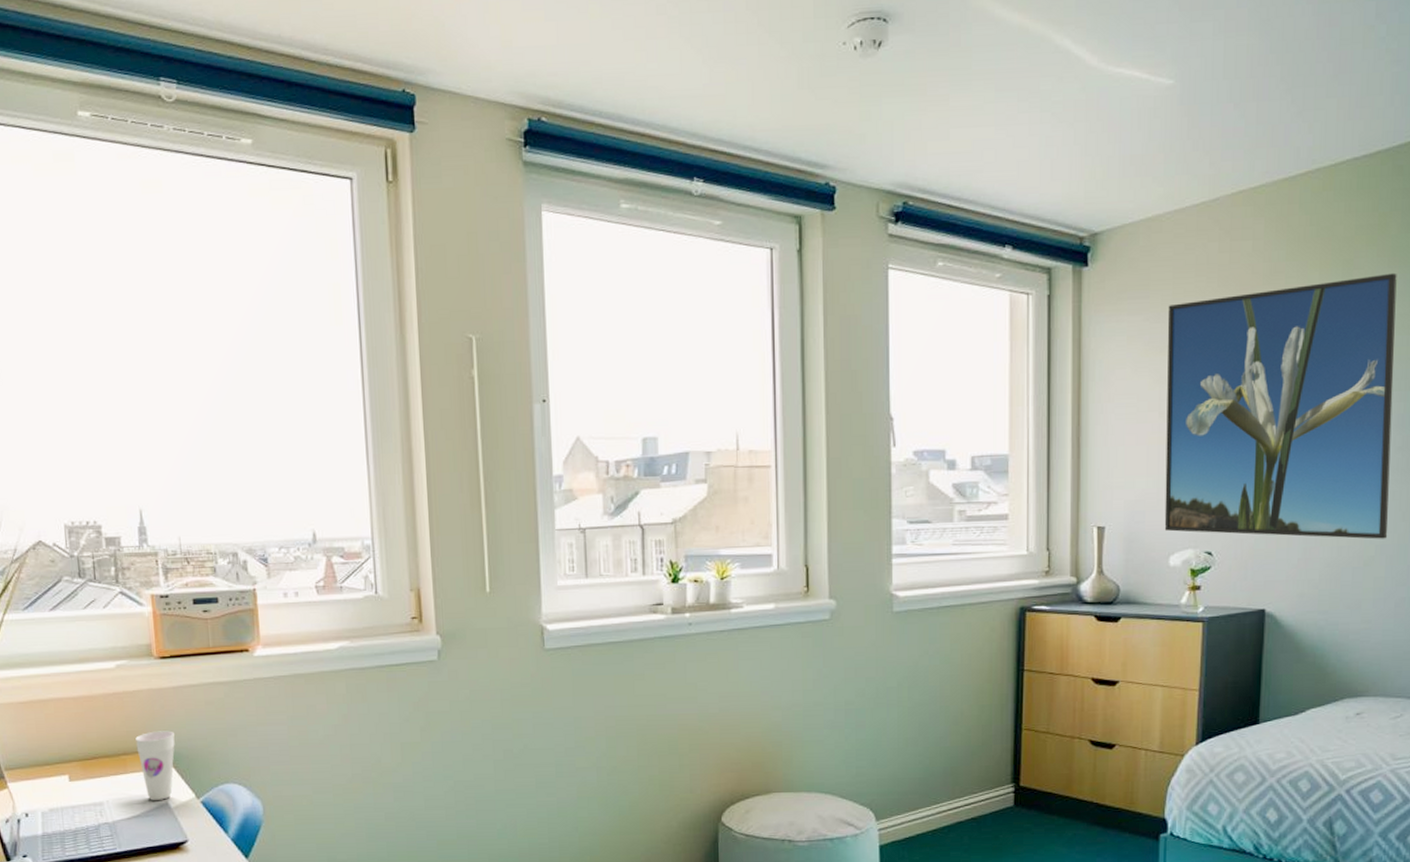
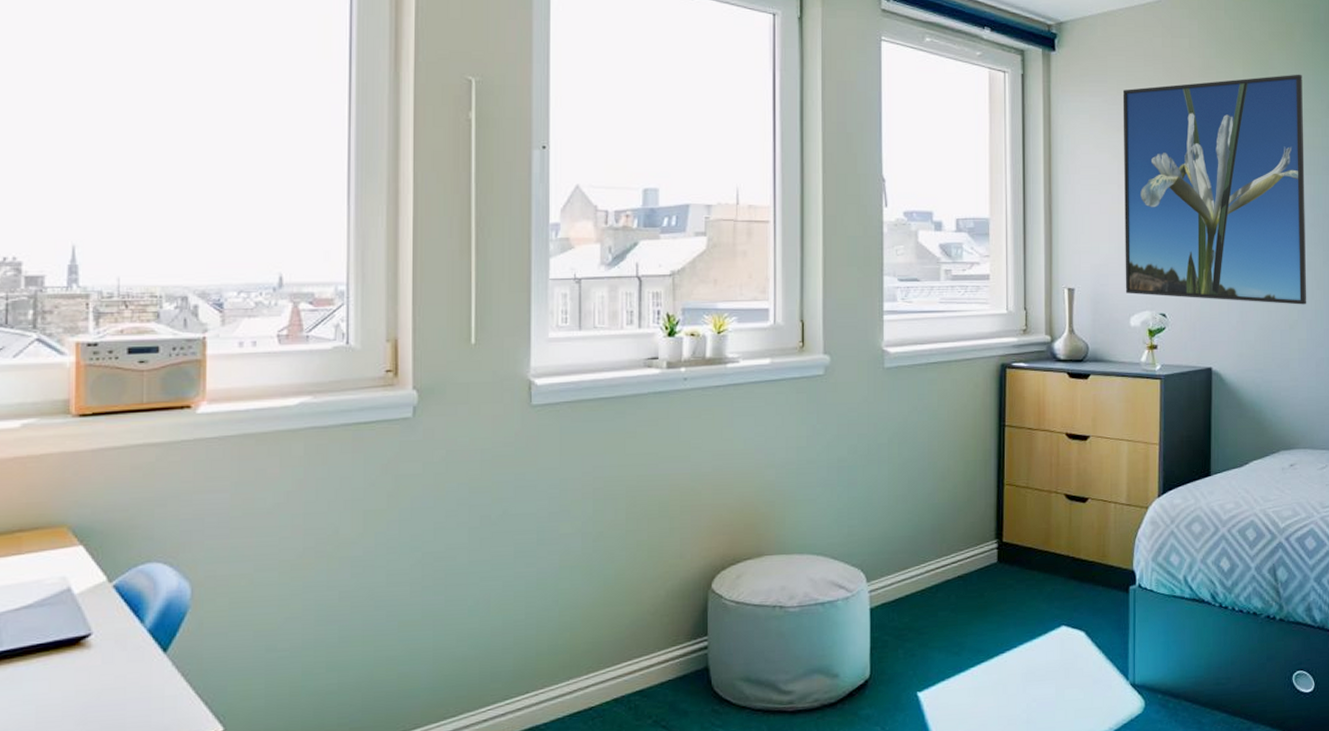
cup: present [135,730,175,800] -> none [37,501,88,586]

